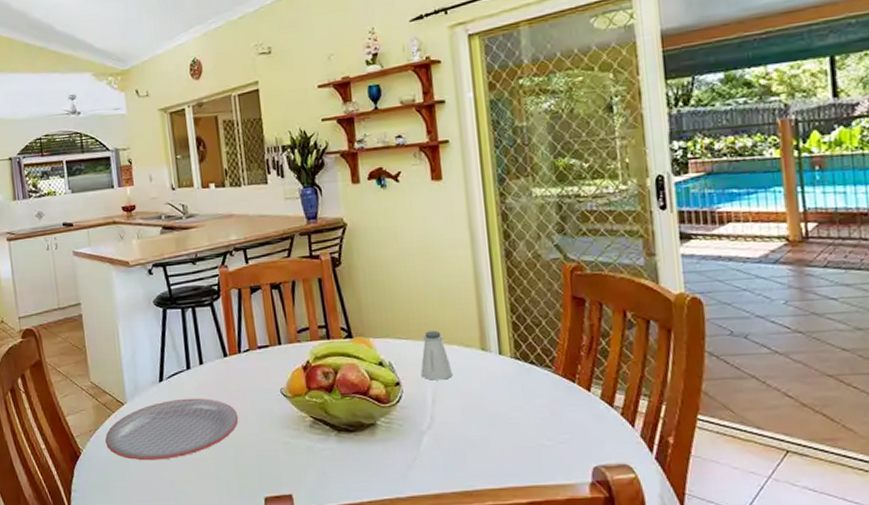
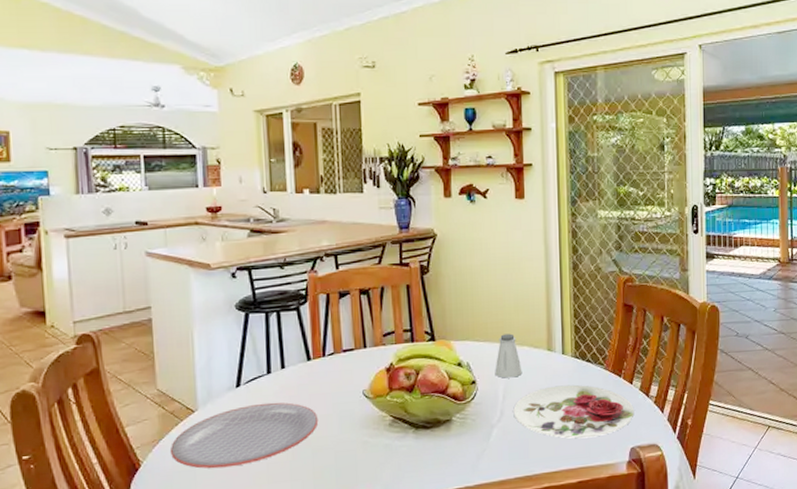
plate: none [445,390,596,453] -> present [513,384,634,439]

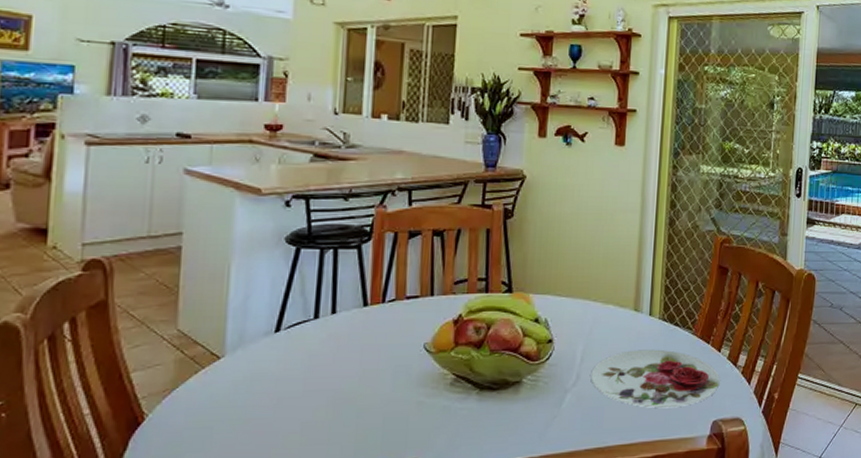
plate: present [169,402,319,469] -> none [183,351,369,427]
saltshaker: present [495,333,522,378] -> none [574,290,605,339]

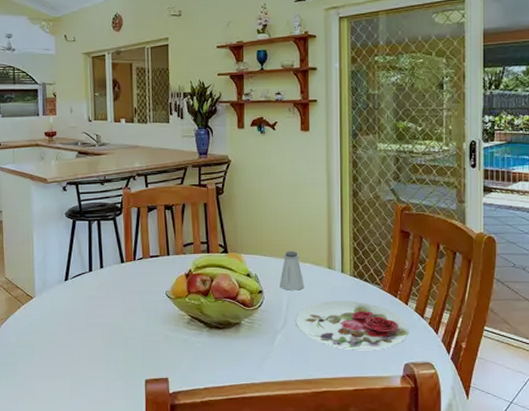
saltshaker: none [574,290,605,339] -> present [280,251,305,290]

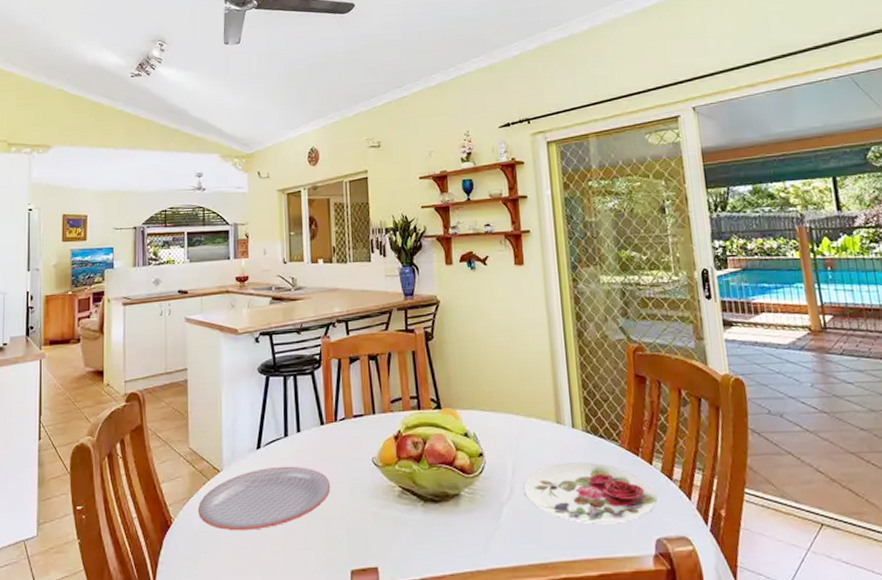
plate: none [14,295,129,346] -> present [197,466,331,531]
saltshaker: present [280,251,305,290] -> none [502,404,531,452]

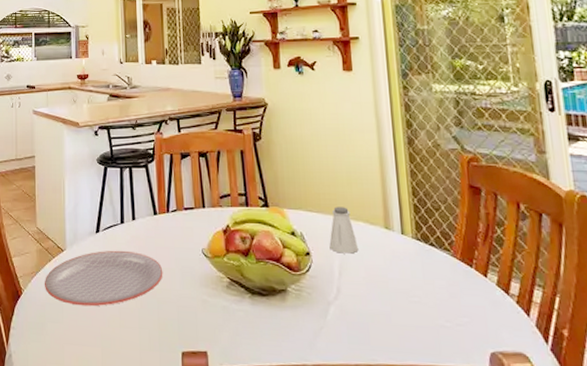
saltshaker: none [502,404,531,452] -> present [329,206,359,254]
plate: present [523,462,658,524] -> none [350,268,492,333]

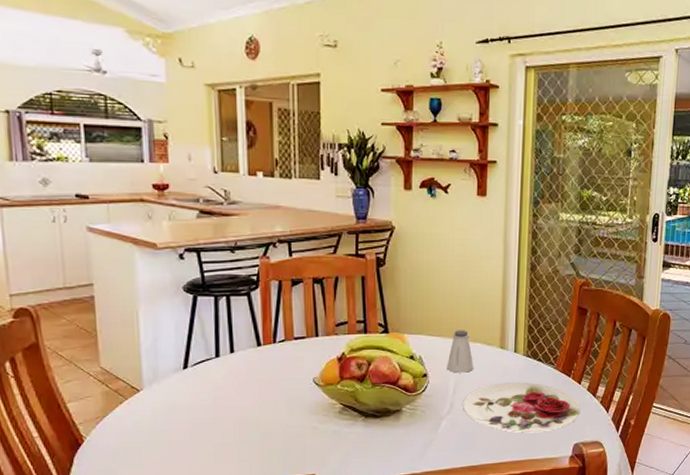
plate: present [44,250,163,306] -> none [114,385,268,447]
plate: none [350,268,492,333] -> present [463,382,581,433]

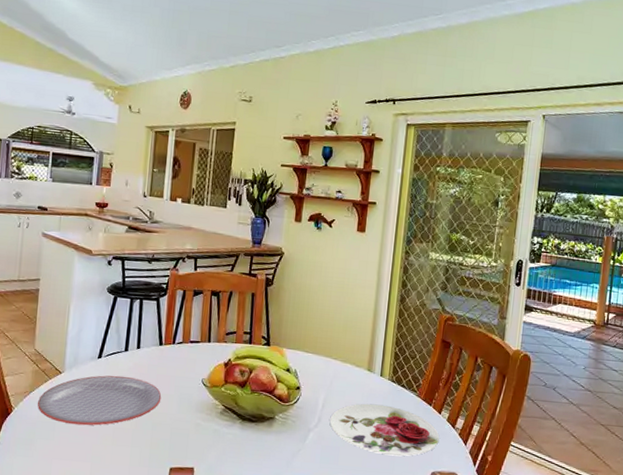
plate: none [114,385,268,447] -> present [37,375,162,426]
saltshaker: present [447,330,474,373] -> none [318,349,343,390]

